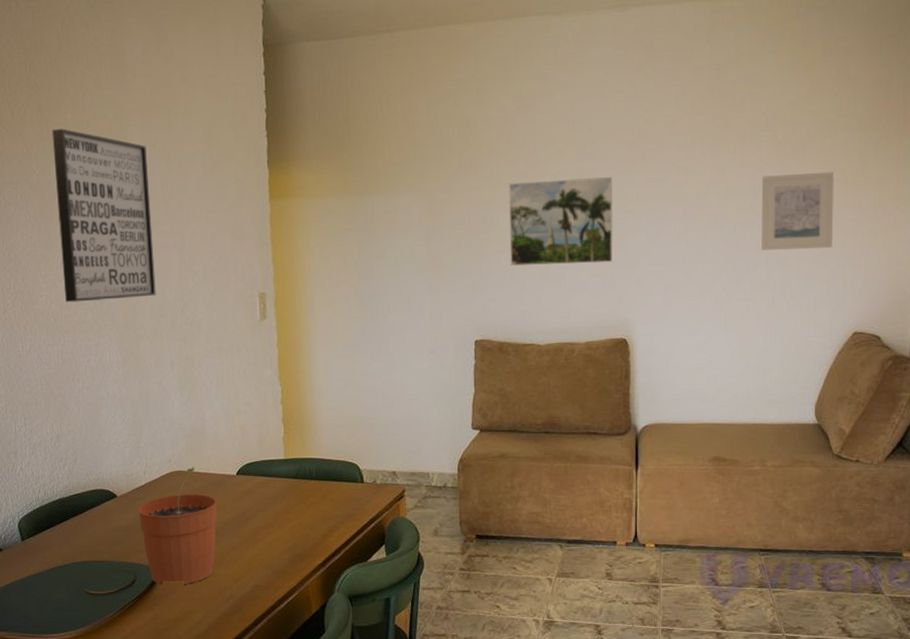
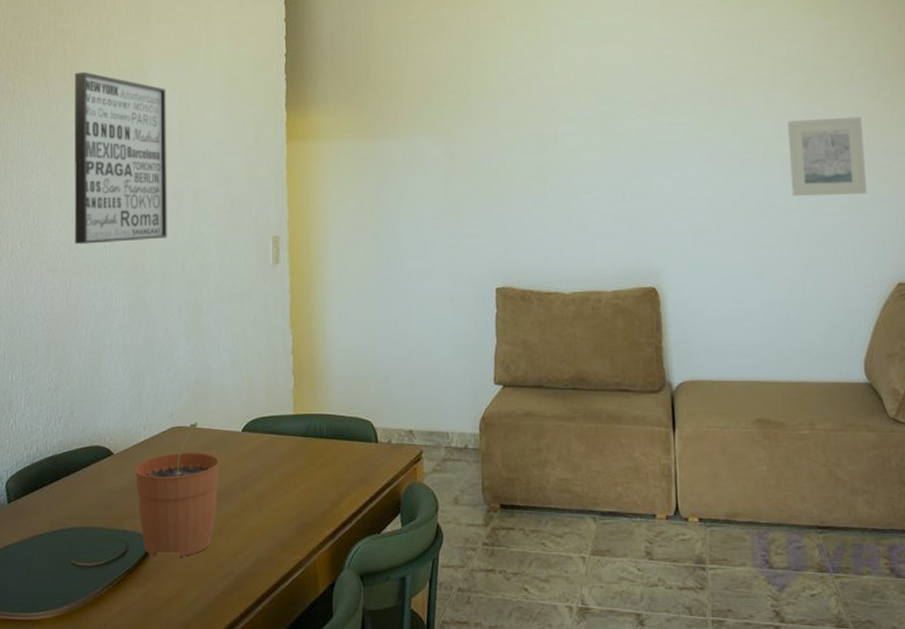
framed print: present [508,177,614,266] -> none [528,121,639,210]

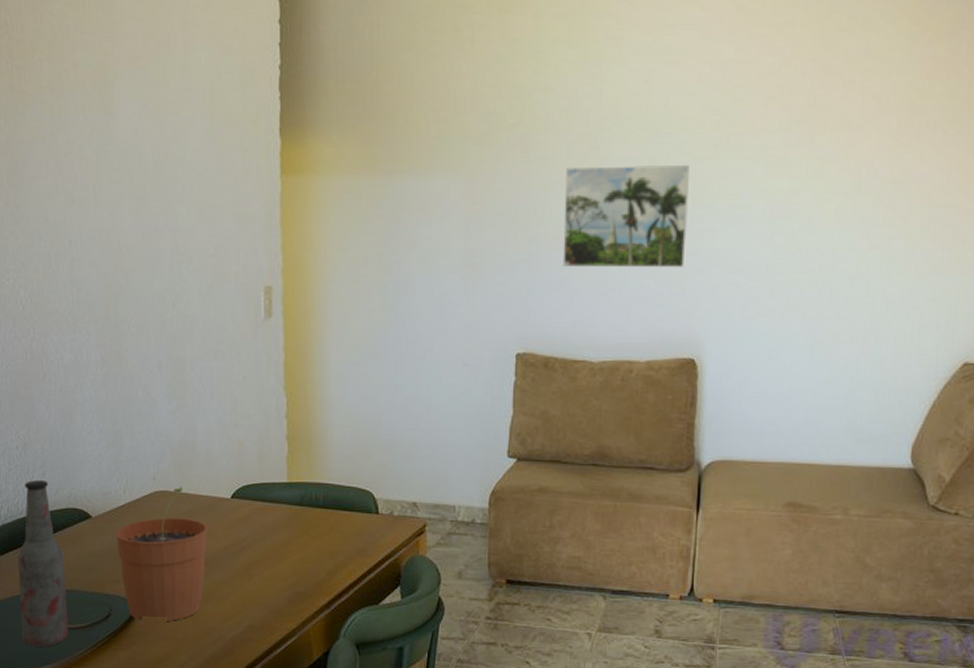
bottle: none [42,419,87,587] -> present [17,479,69,647]
wall art: present [74,72,167,245] -> none [24,79,143,288]
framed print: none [528,121,639,210] -> present [563,165,689,268]
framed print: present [788,116,867,196] -> none [862,169,955,261]

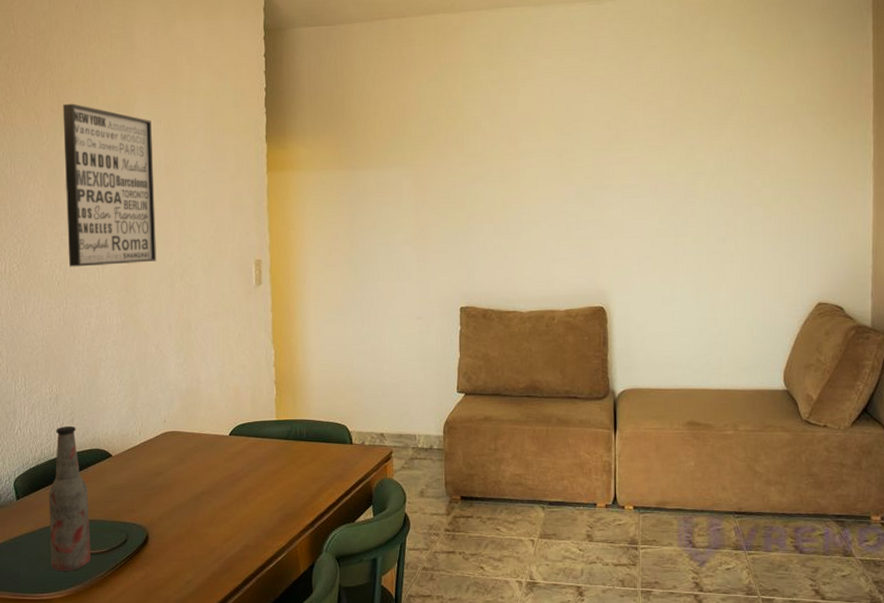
wall art: none [24,79,143,288] -> present [62,103,157,267]
plant pot: present [115,486,209,621] -> none [131,427,211,544]
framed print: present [563,165,689,268] -> none [492,155,591,237]

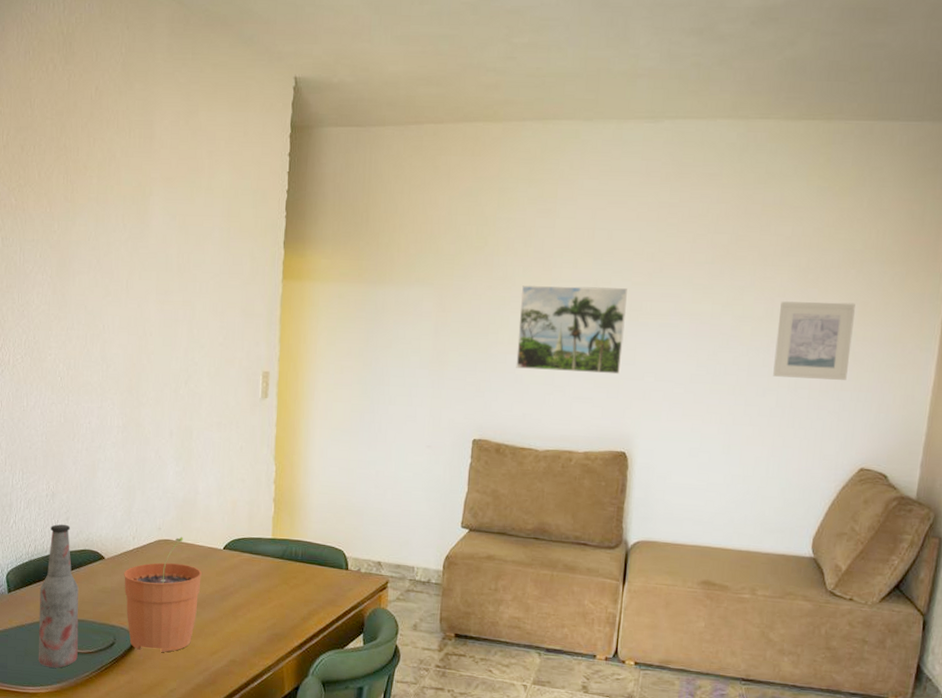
wall art: present [62,103,157,267] -> none [73,192,166,365]
plant pot: none [131,427,211,544] -> present [123,536,203,652]
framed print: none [492,155,591,237] -> present [516,285,627,375]
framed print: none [728,152,796,225] -> present [773,301,855,380]

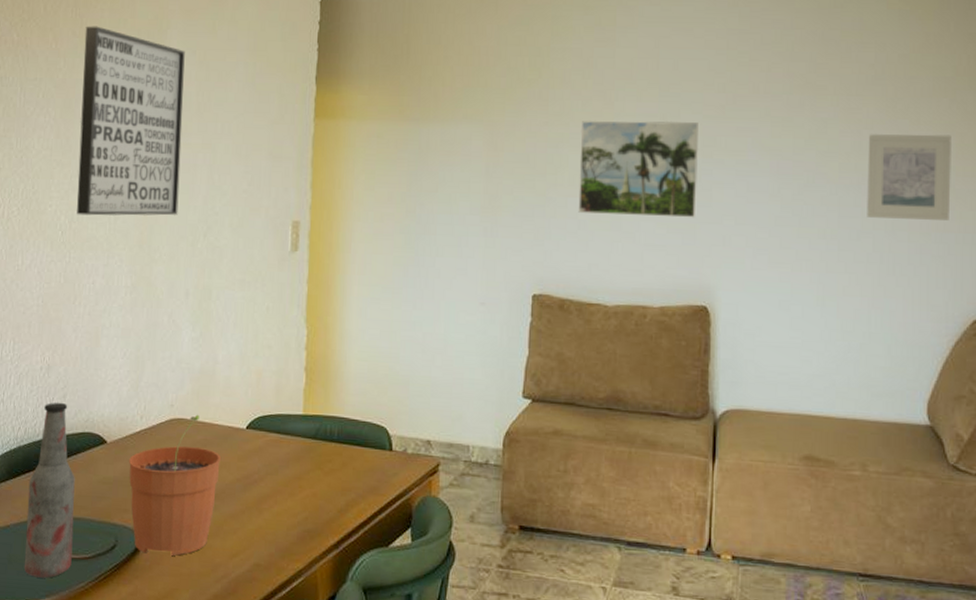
wall art: none [73,192,166,365] -> present [77,26,185,216]

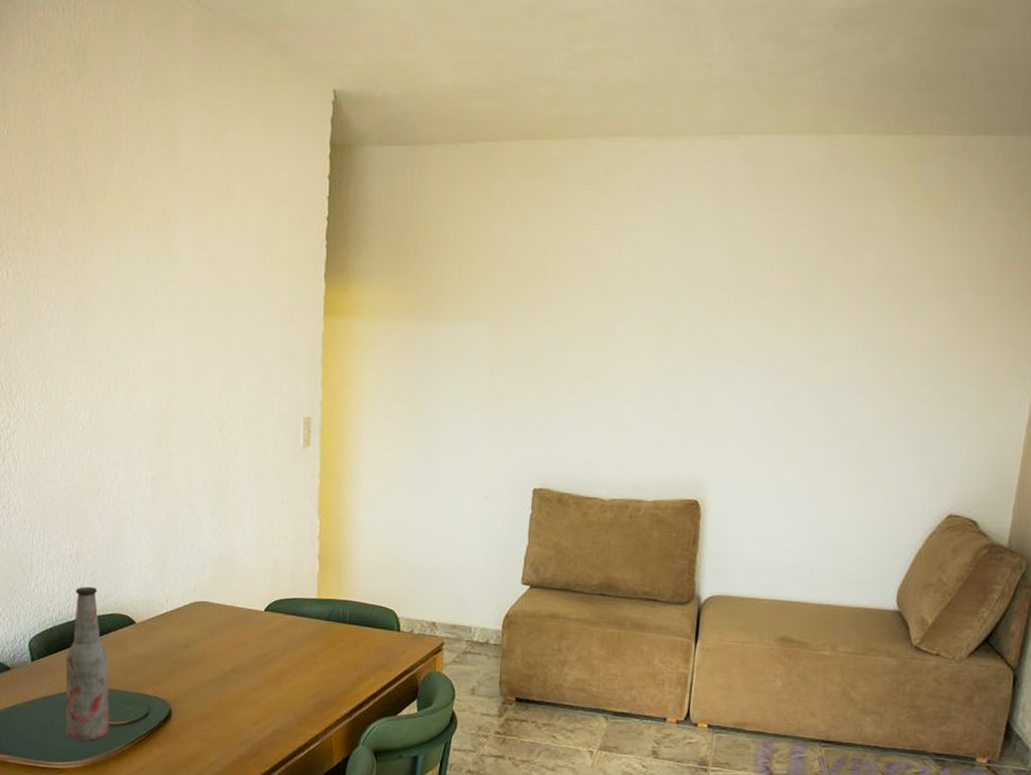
wall art: present [77,26,185,216] -> none [94,220,195,412]
plant pot: present [128,414,222,556] -> none [156,598,243,723]
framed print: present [578,121,698,218] -> none [579,320,700,416]
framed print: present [867,134,951,220] -> none [856,335,945,420]

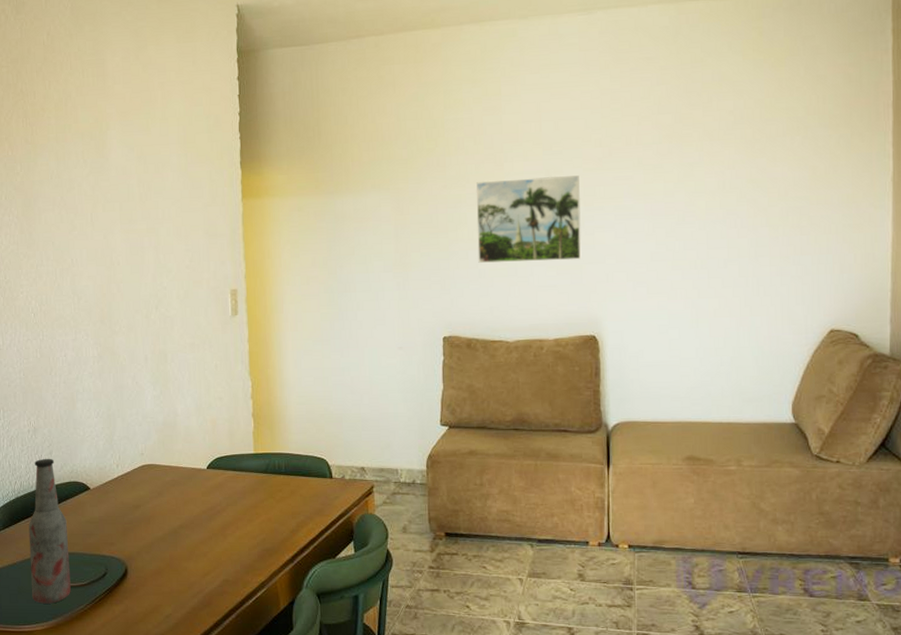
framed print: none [579,320,700,416] -> present [476,175,582,263]

